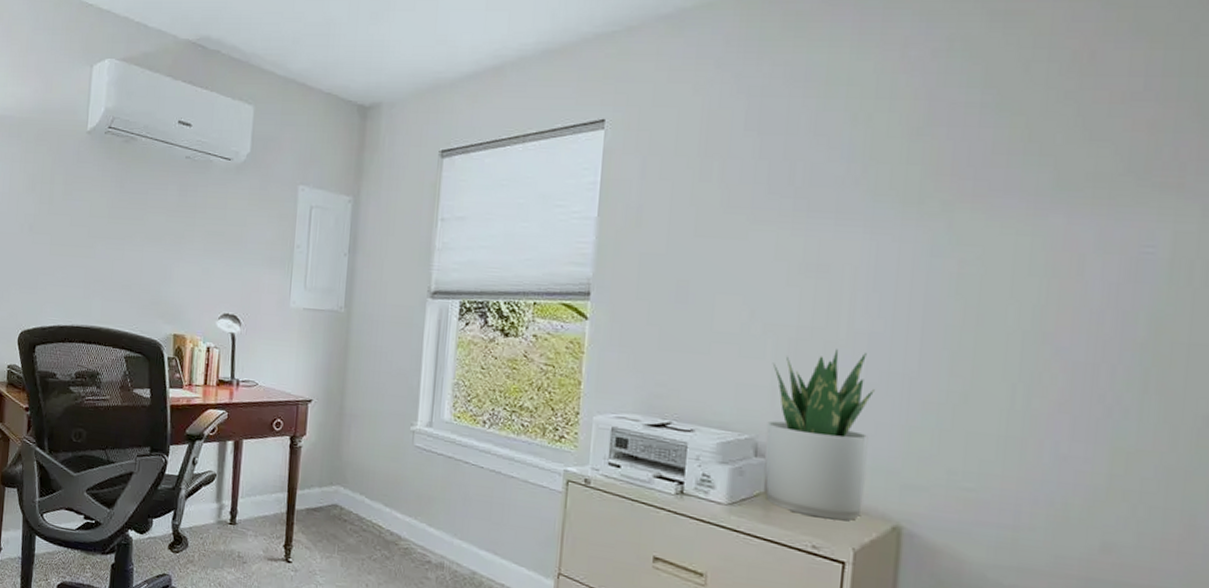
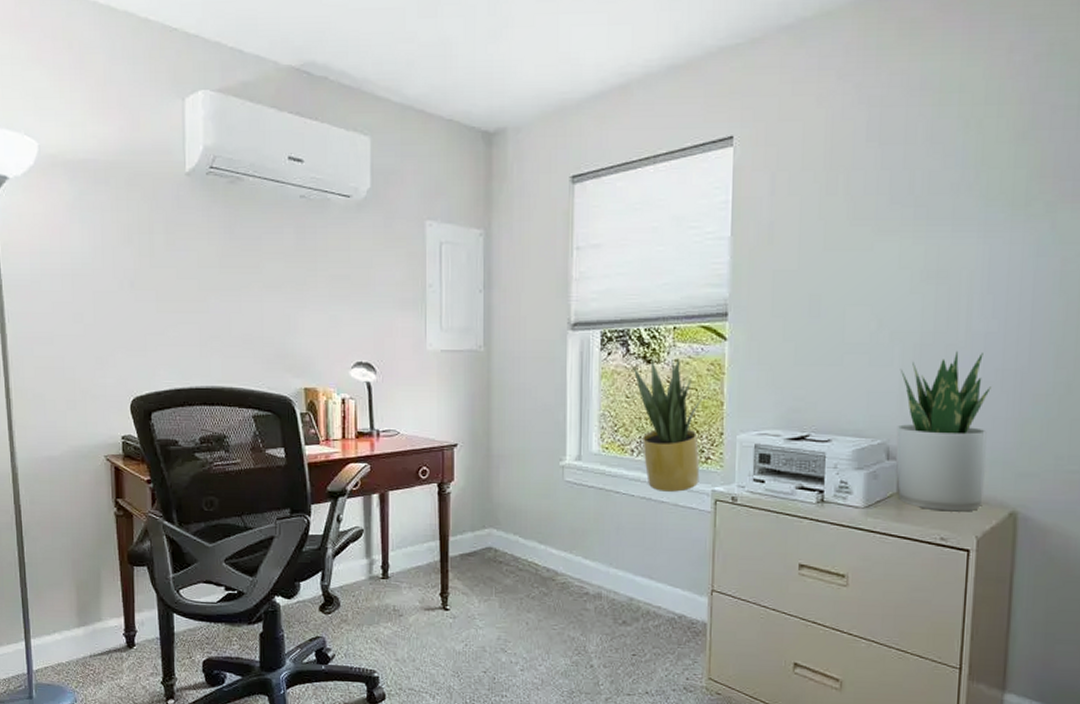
planter: none [490,334,560,469] -> present [633,358,703,492]

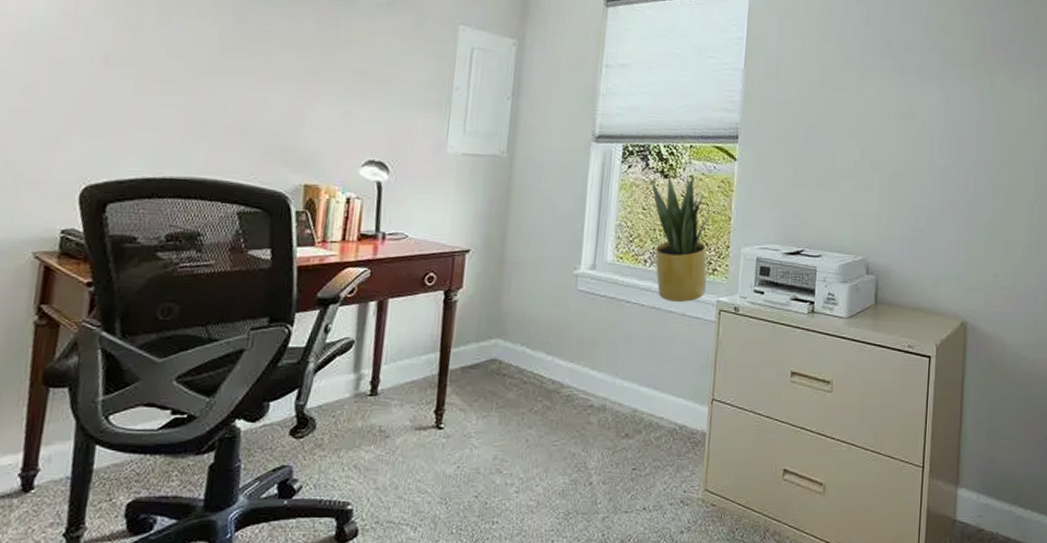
planter: present [895,351,991,512] -> none [873,181,947,322]

